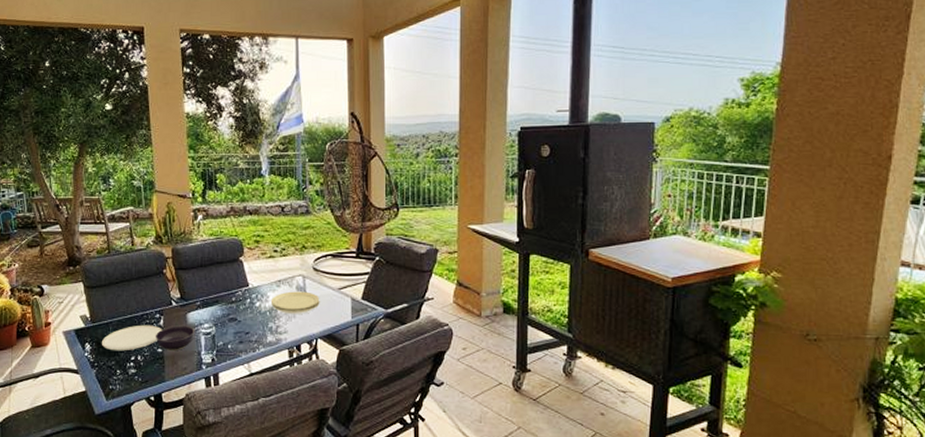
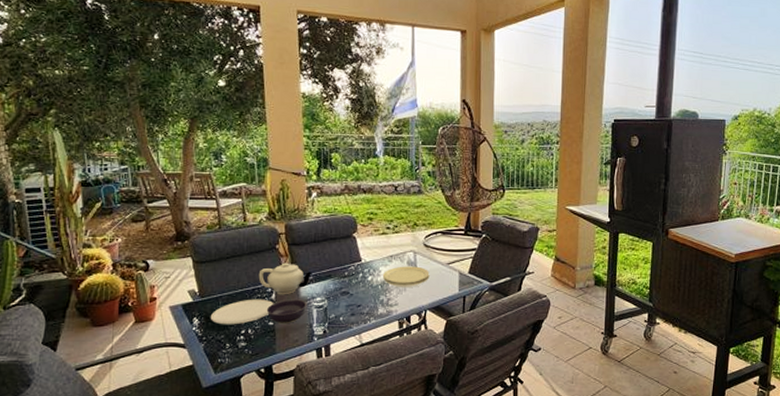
teapot: none [147,287,200,321] -> present [258,262,312,295]

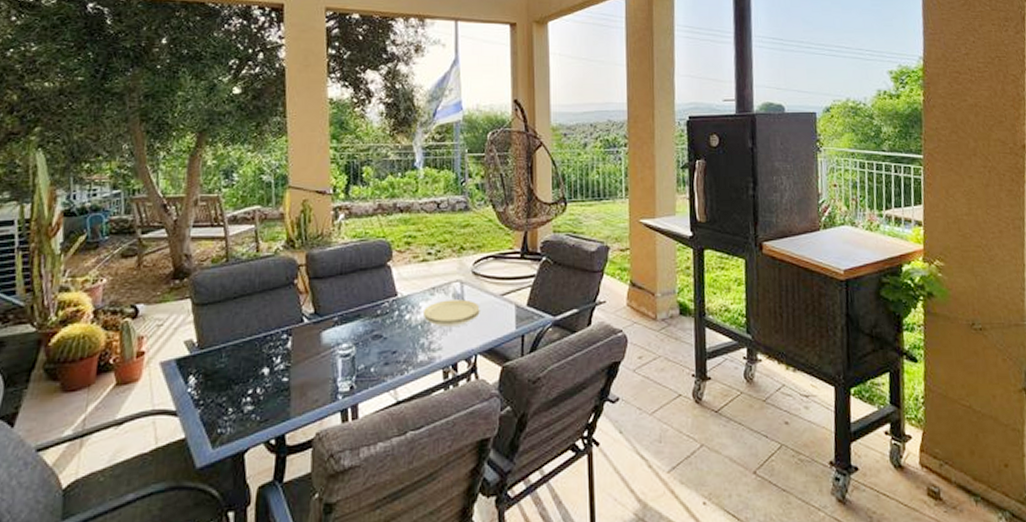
plate: present [210,299,274,325] -> none [210,348,290,384]
teapot: present [258,262,312,295] -> none [271,301,338,343]
bowl: present [266,299,307,324] -> none [280,347,331,380]

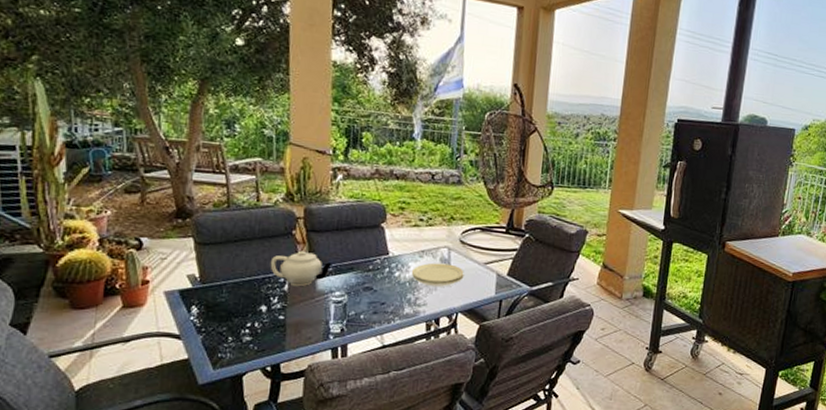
teapot: none [271,301,338,343] -> present [270,250,333,287]

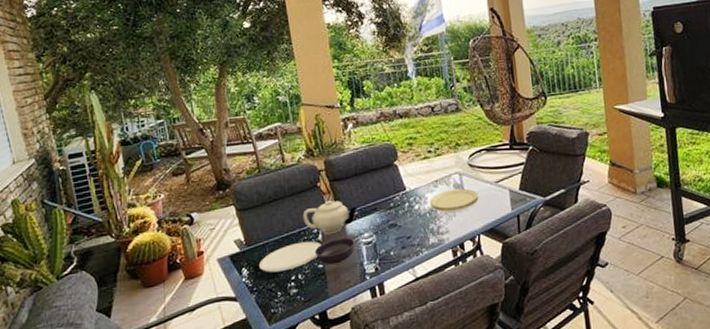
plate: none [211,288,286,317] -> present [258,241,322,273]
bowl: none [277,291,325,320] -> present [314,237,356,266]

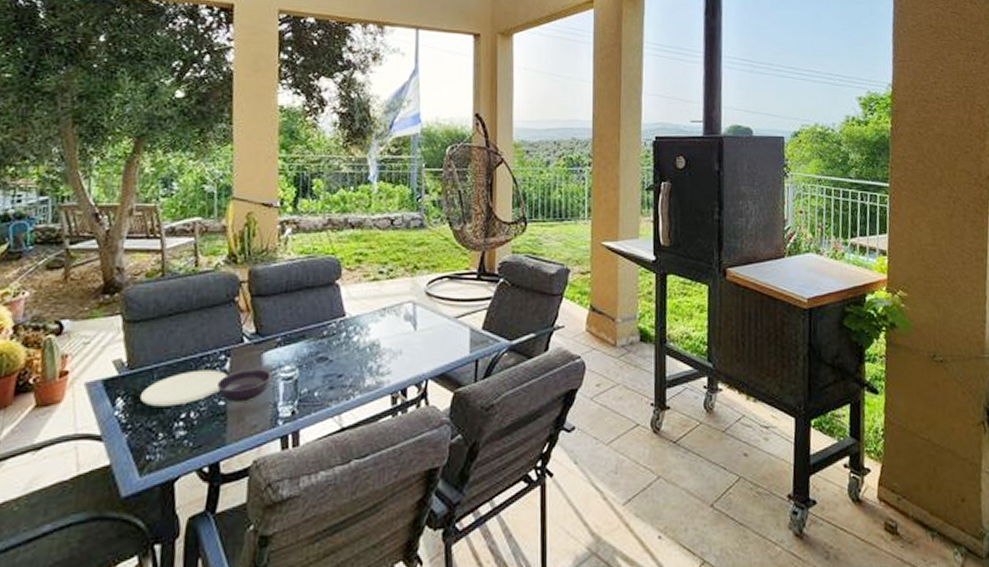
teapot: present [302,200,357,235] -> none [209,320,281,364]
plate: present [430,188,479,214] -> none [373,321,433,351]

